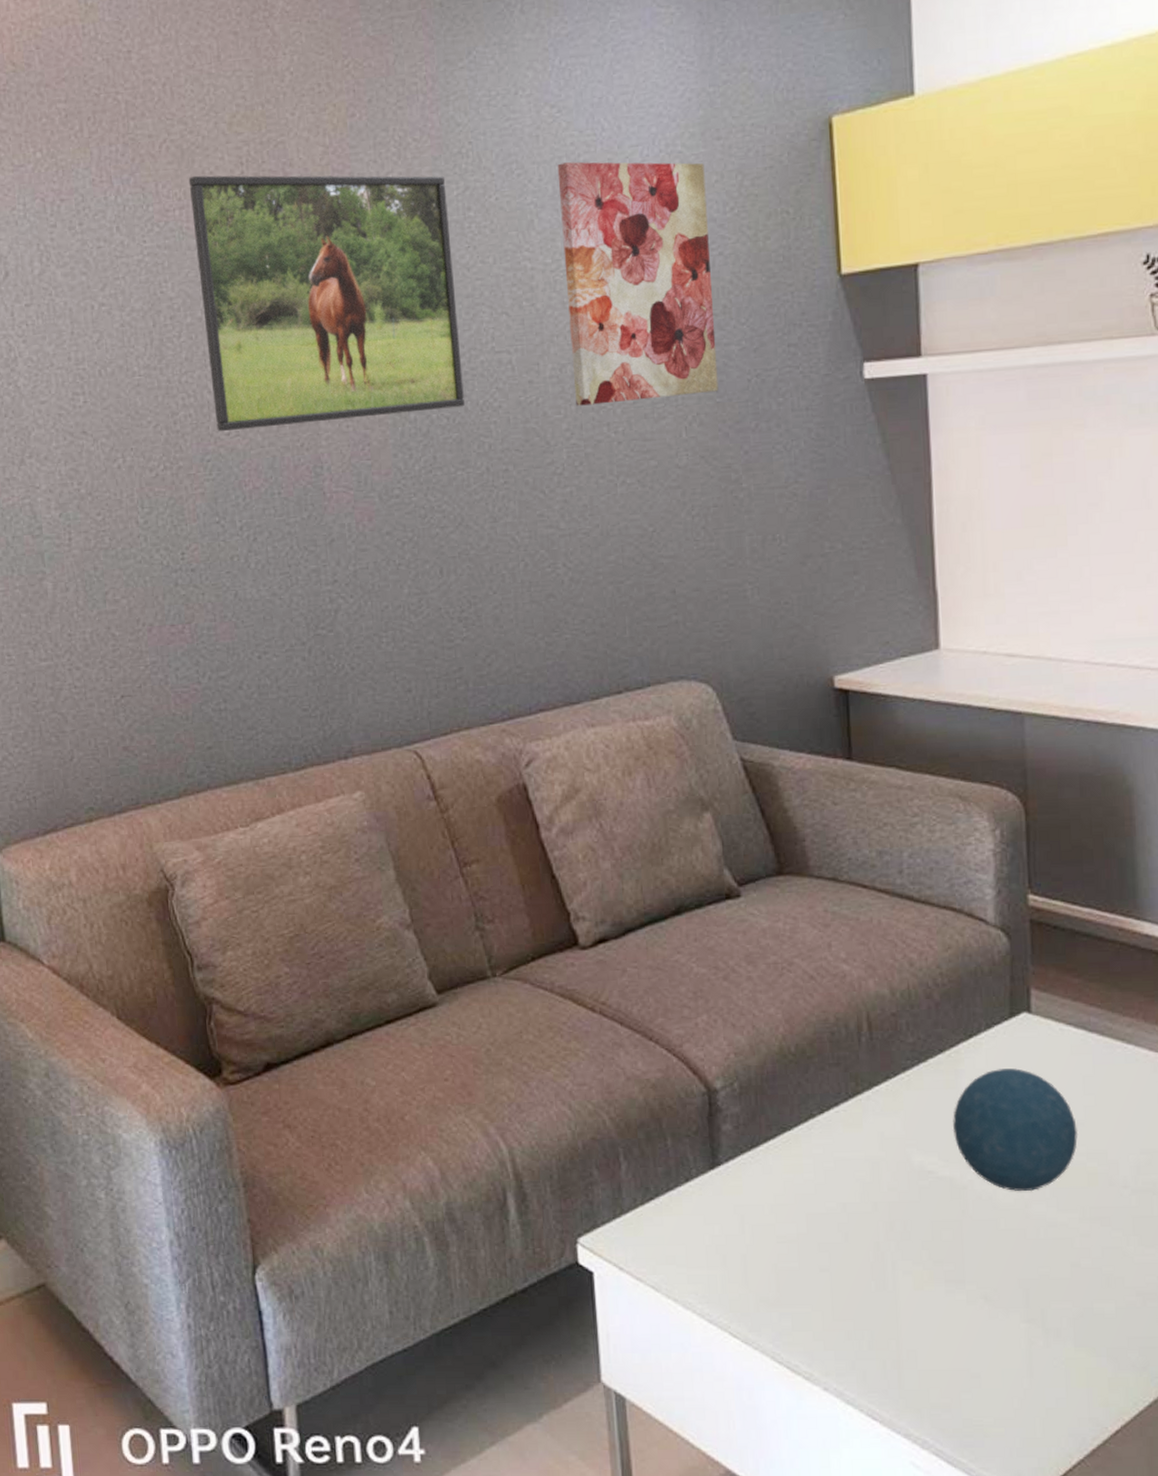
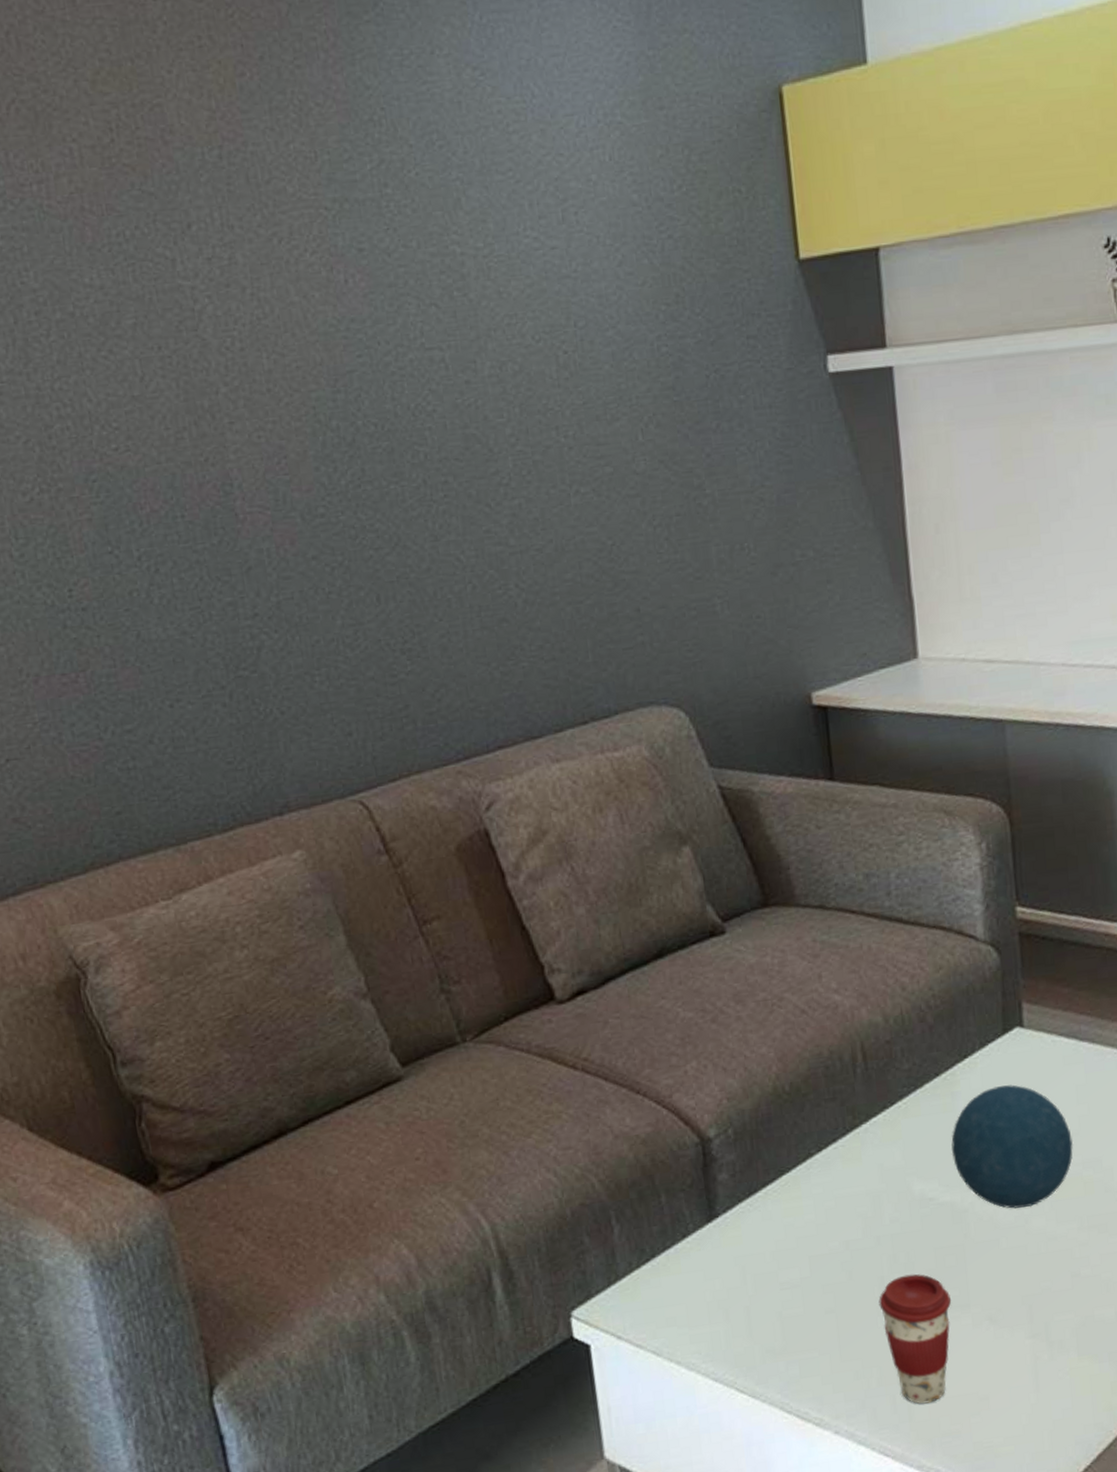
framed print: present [188,175,465,432] -> none [46,143,394,447]
wall art: present [557,161,719,406] -> none [483,132,675,408]
coffee cup: none [873,1243,947,1373] -> present [879,1273,952,1404]

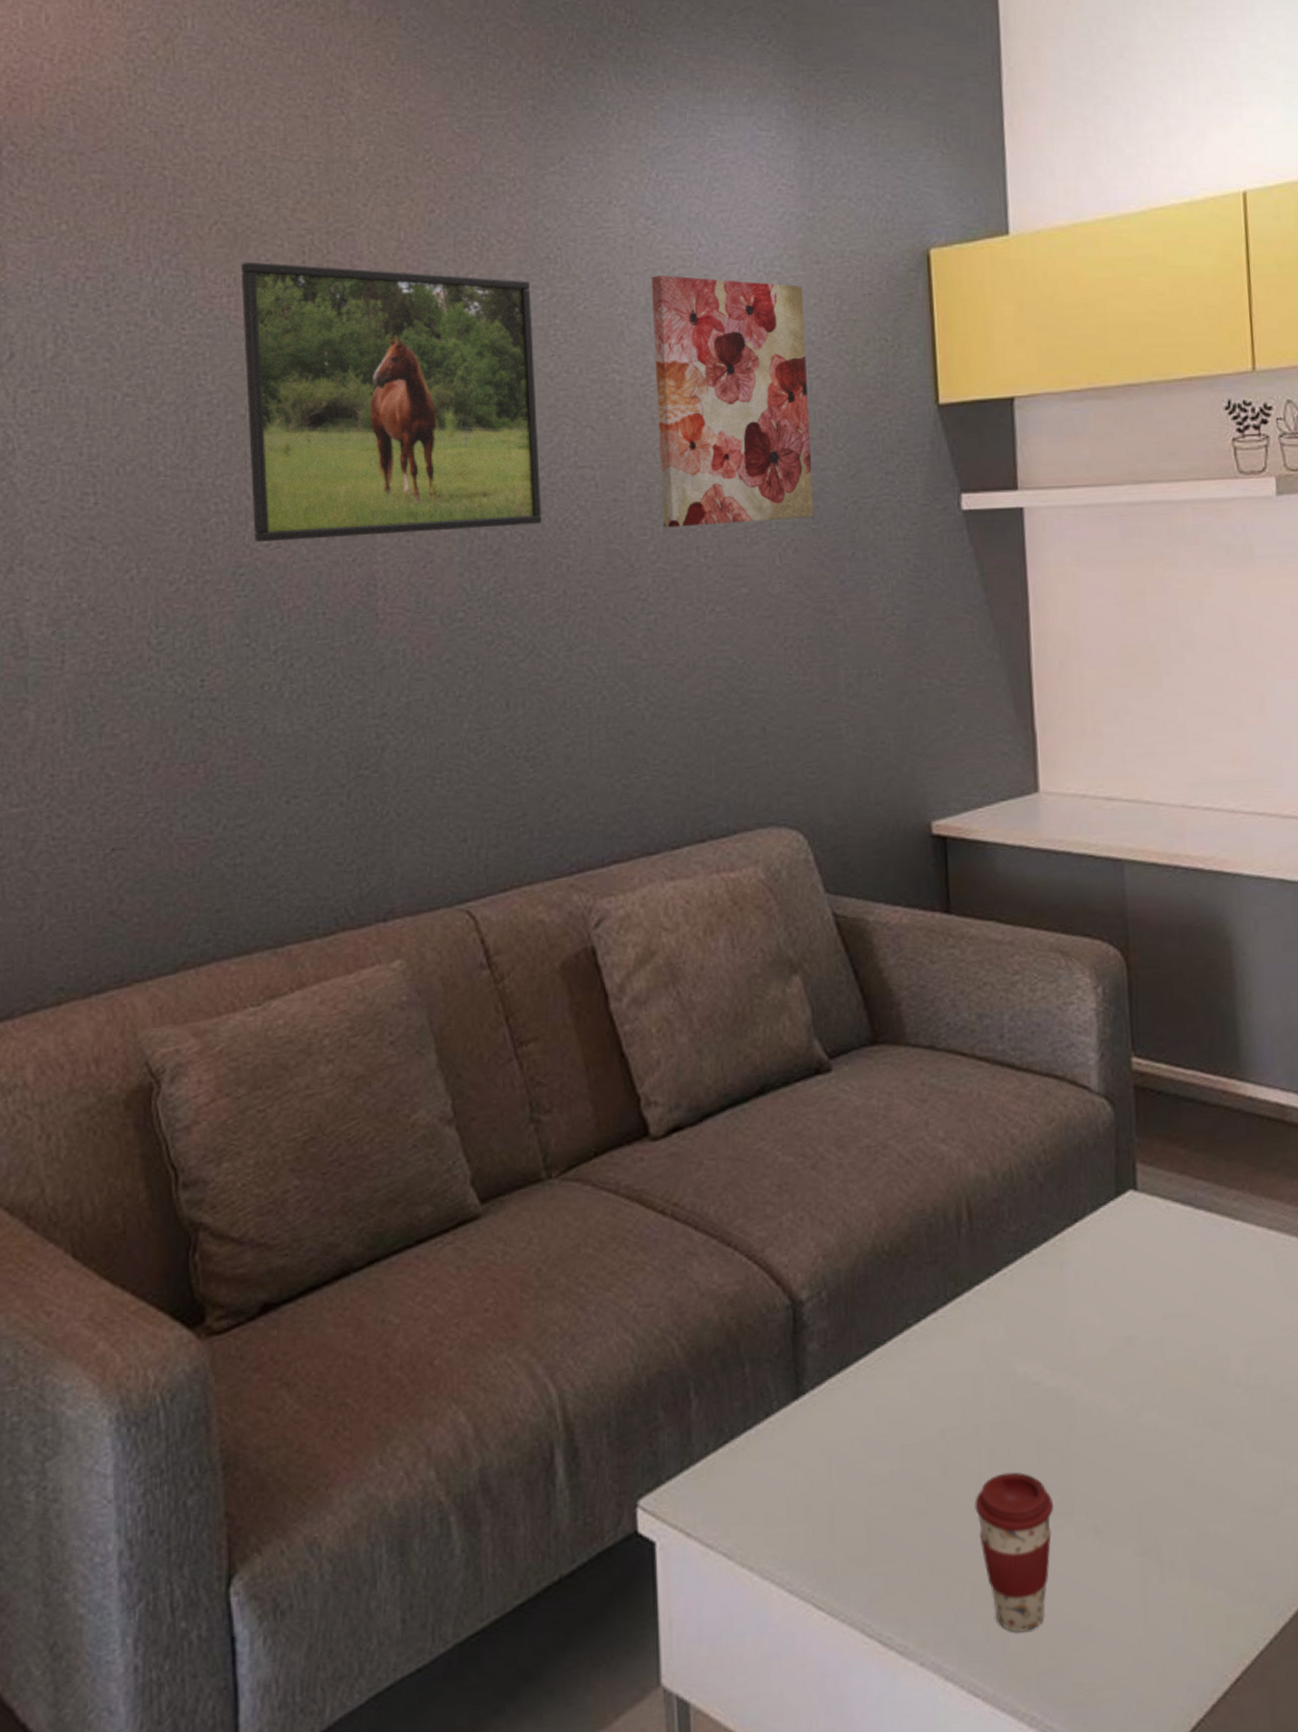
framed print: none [46,143,394,447] -> present [240,261,542,543]
wall art: none [483,132,675,408] -> present [651,275,814,528]
decorative orb: present [951,1084,1073,1209] -> none [1058,1255,1188,1399]

